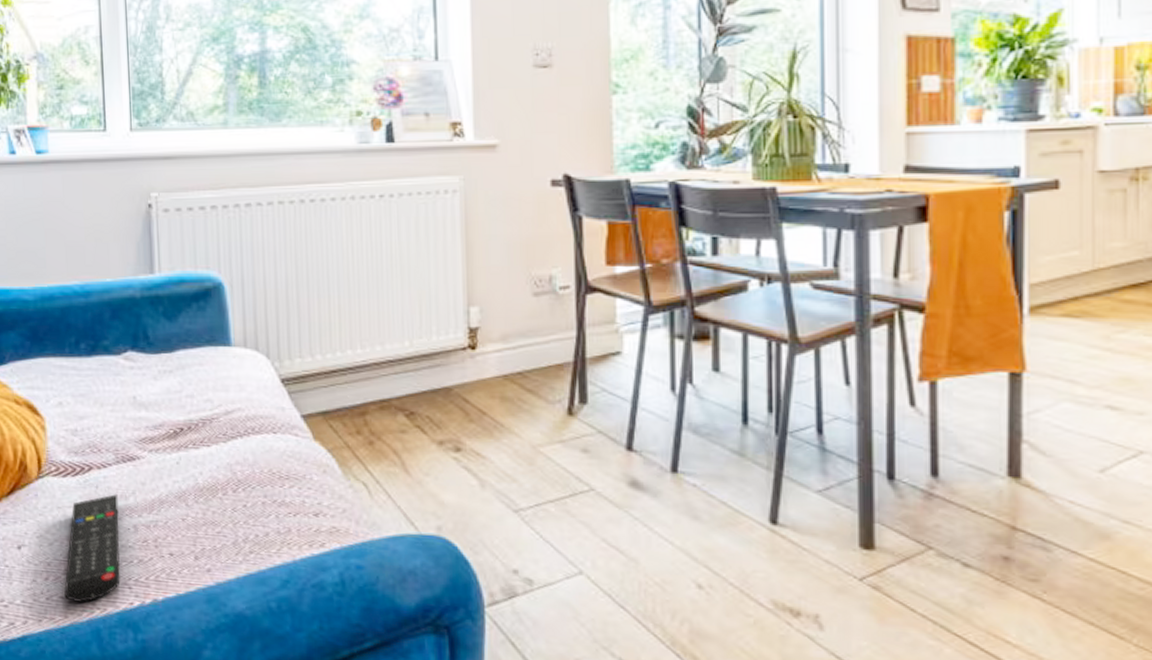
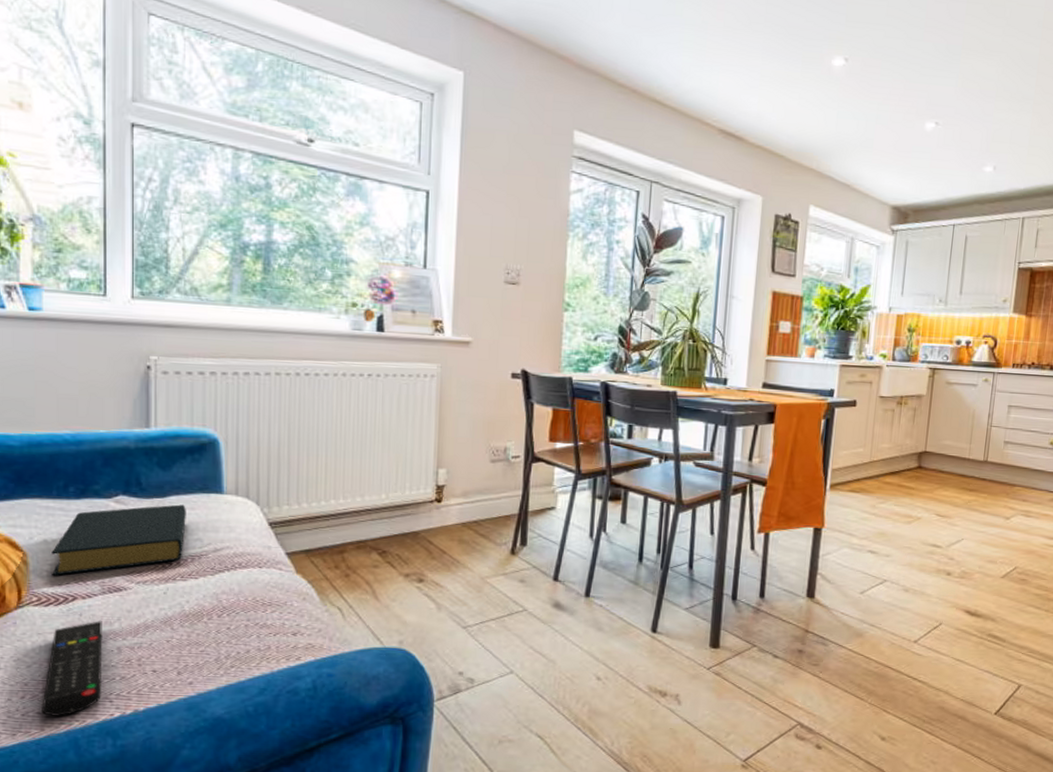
hardback book: none [67,360,195,442] -> present [52,504,186,576]

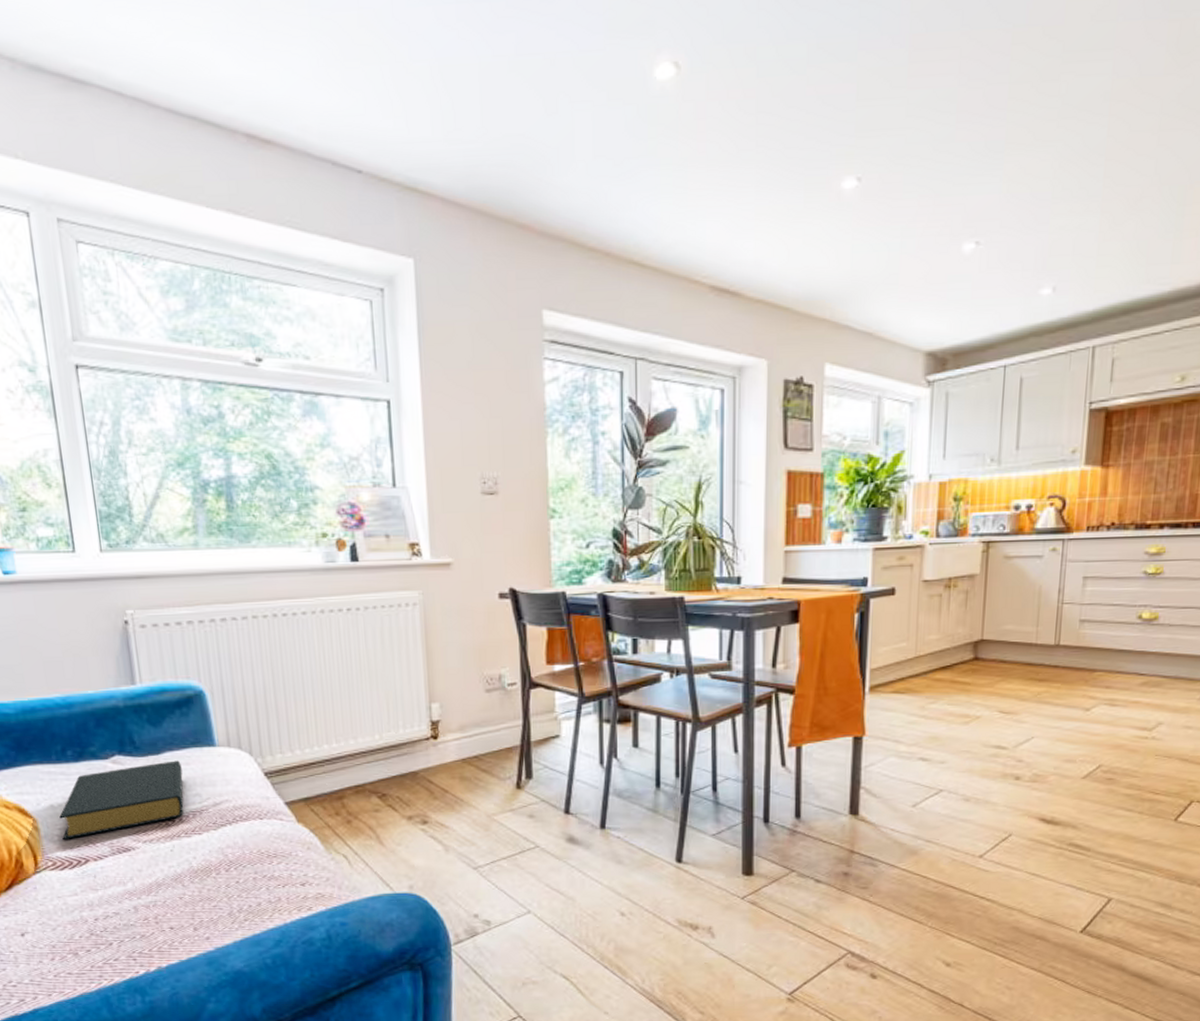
remote control: present [42,621,102,716] -> none [71,881,125,976]

